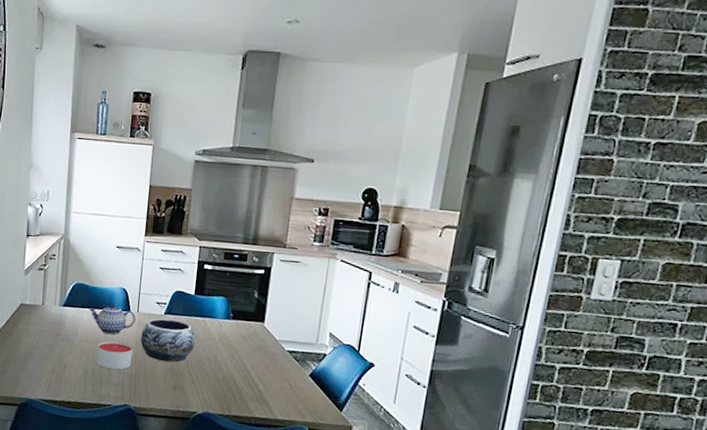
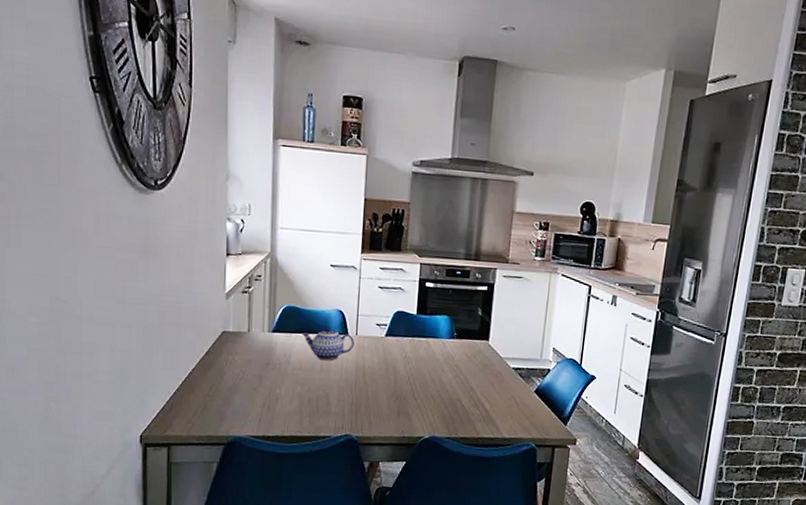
candle: present [96,341,133,370] -> none [312,367,352,398]
decorative bowl: present [140,318,195,362] -> none [361,340,419,386]

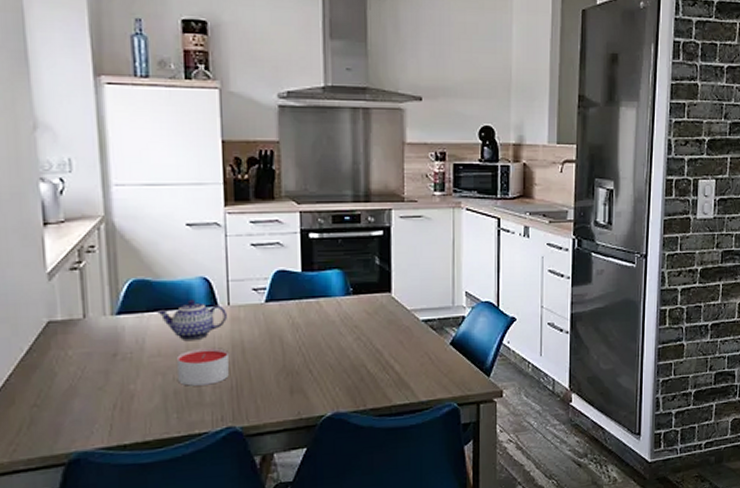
candle: none [312,367,352,398] -> present [177,348,229,386]

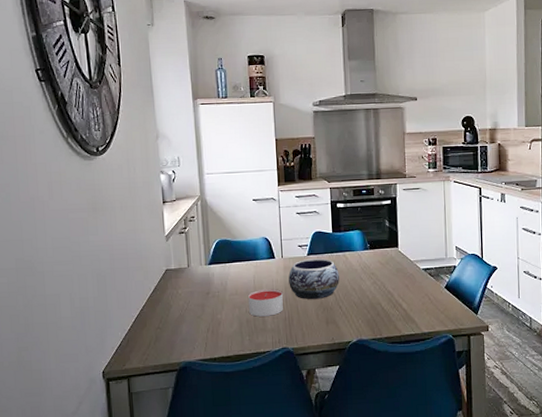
teapot: present [157,299,227,340] -> none [235,254,281,283]
decorative bowl: none [237,306,310,361] -> present [288,259,339,299]

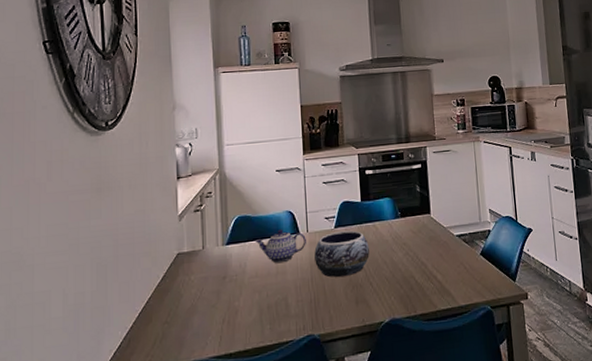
teapot: none [235,254,281,283] -> present [255,229,306,263]
candle: present [248,289,283,317] -> none [270,267,309,301]

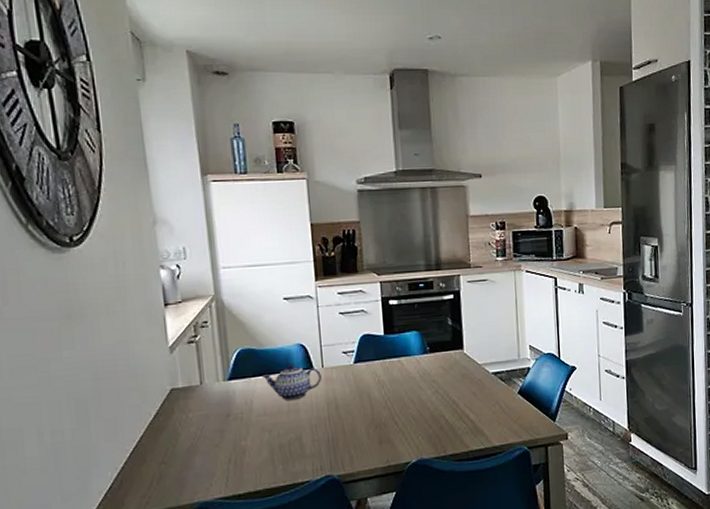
decorative bowl: present [314,230,370,277] -> none [331,366,394,416]

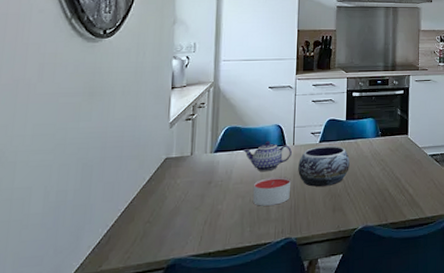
candle: none [281,405,326,441] -> present [253,177,290,206]
decorative bowl: none [331,366,394,416] -> present [298,146,350,187]

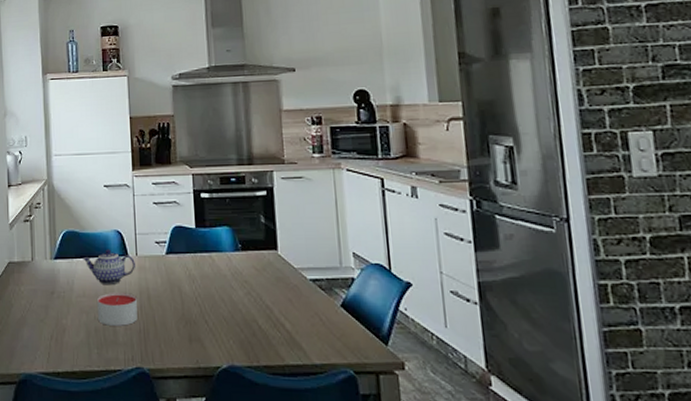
decorative bowl: present [298,146,350,187] -> none [144,259,205,309]

